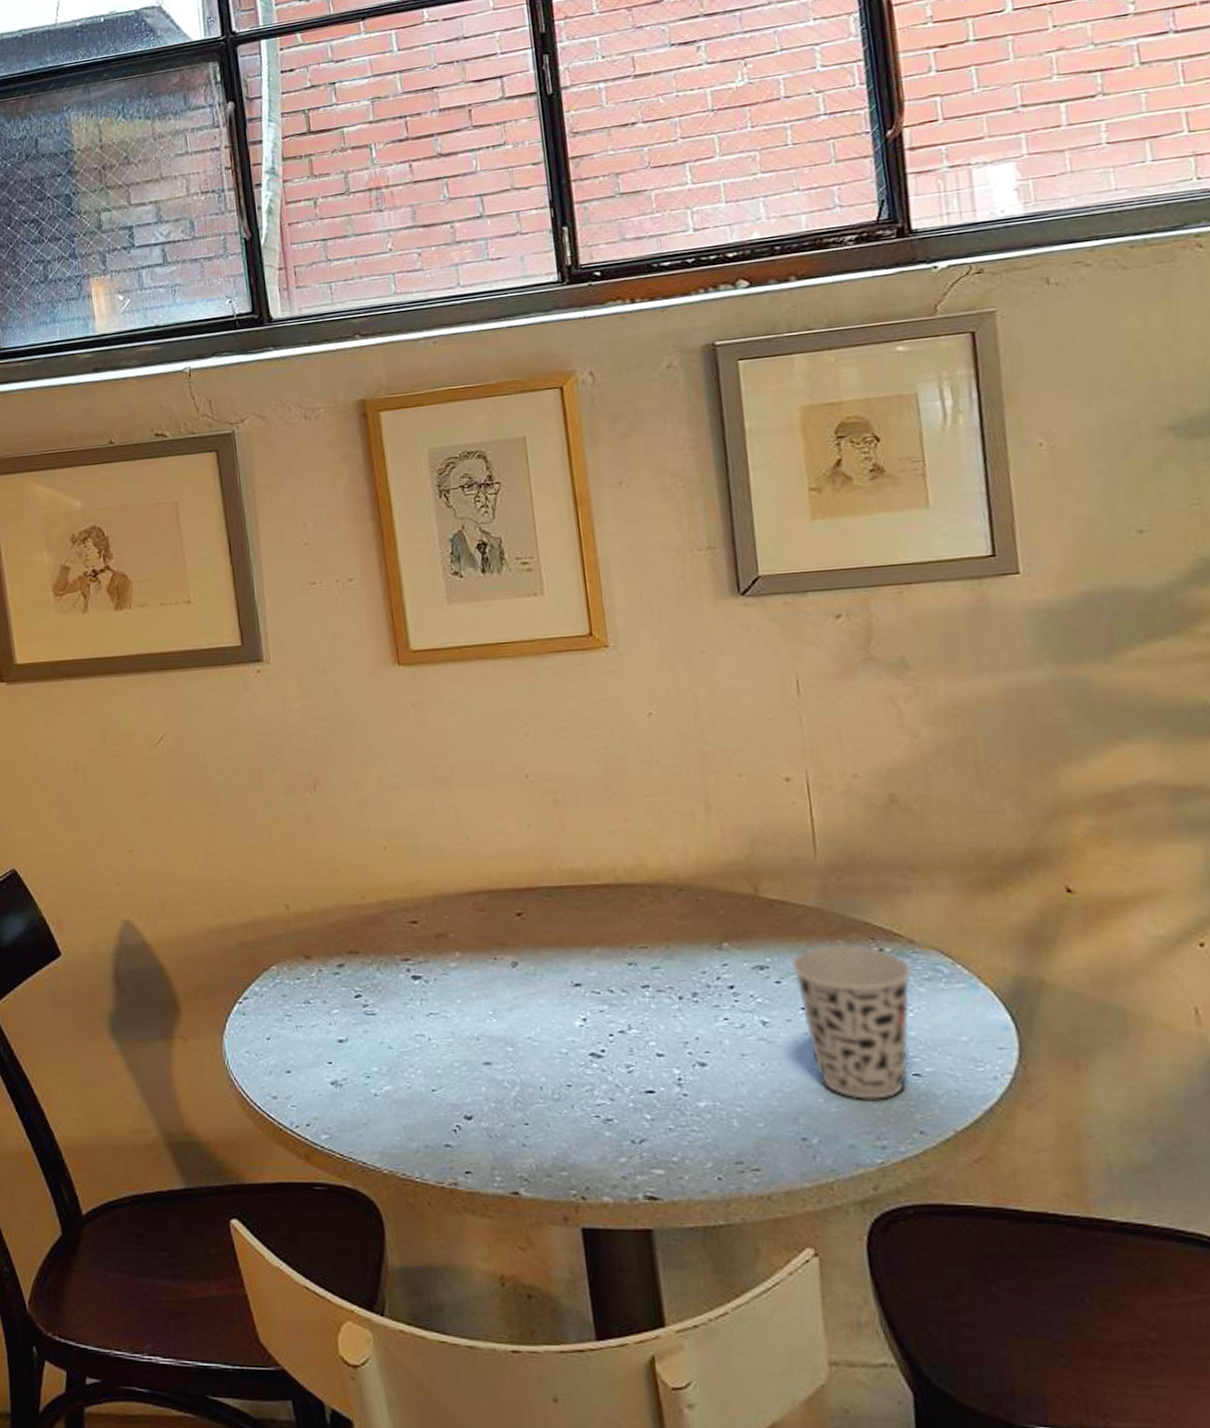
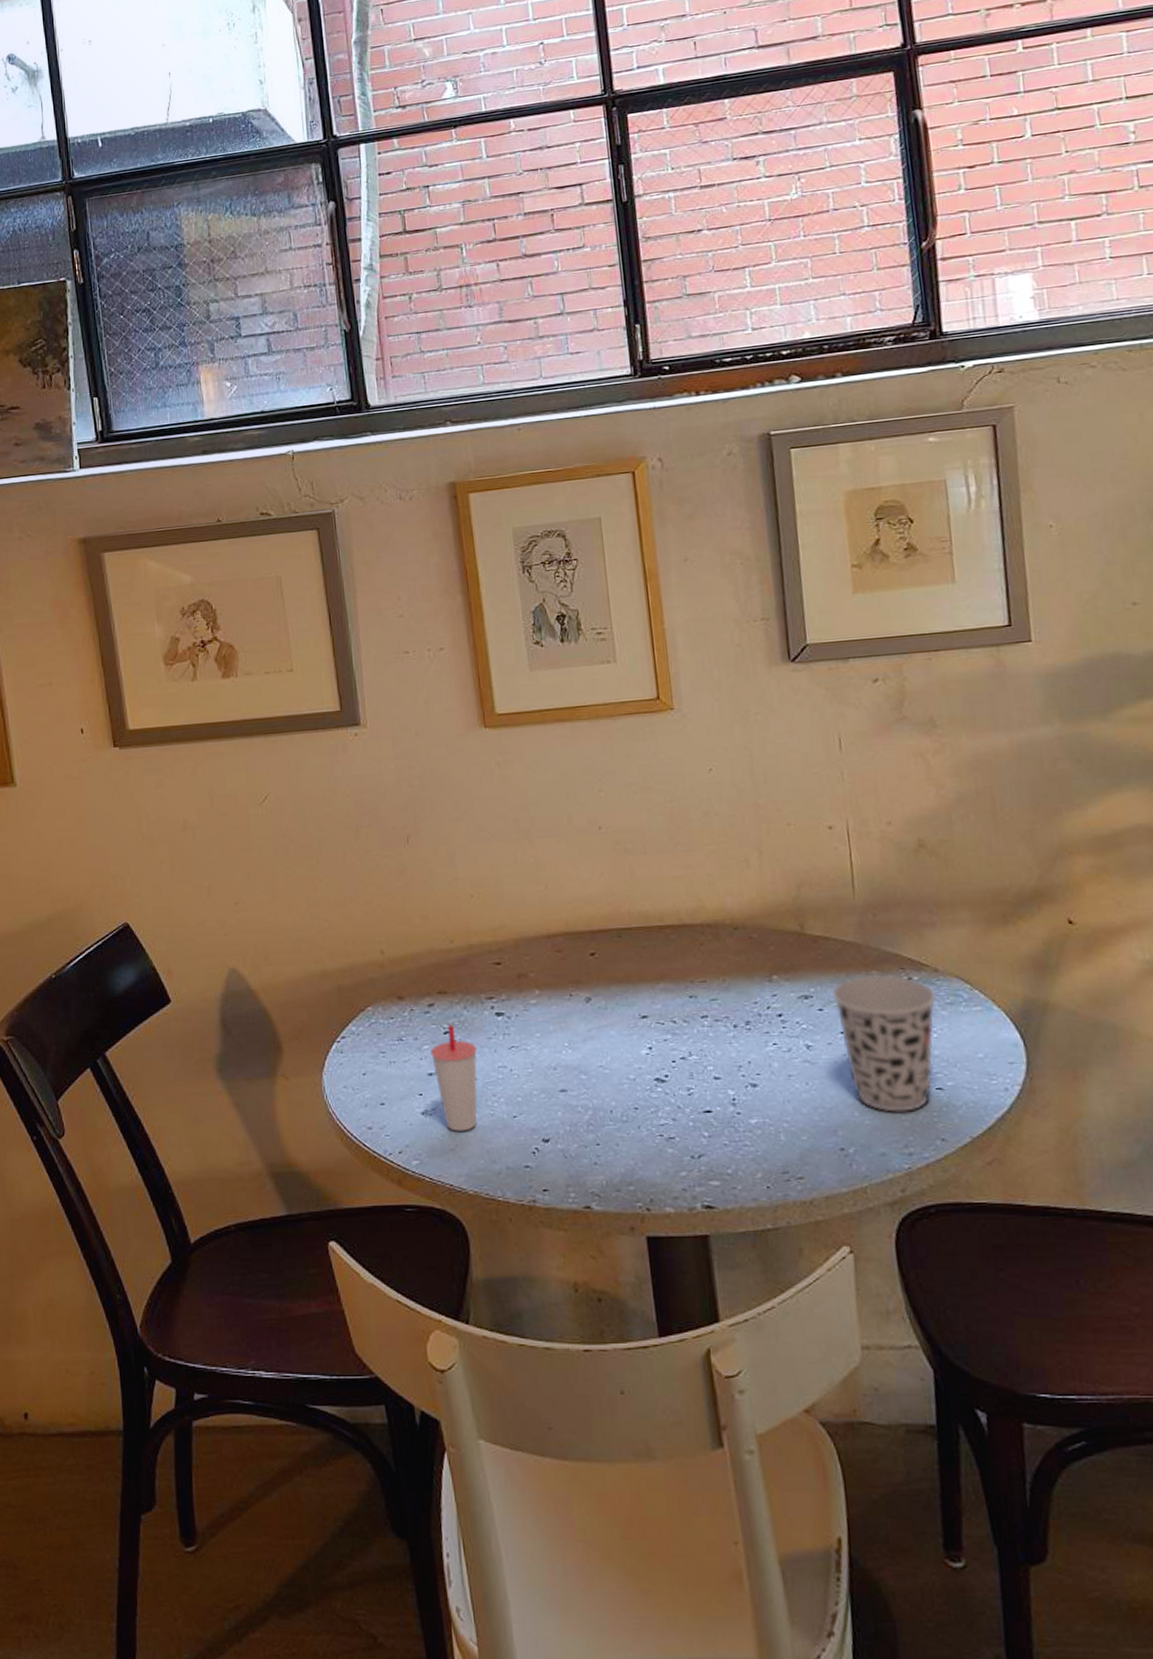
cup: none [340,987,392,1104] -> present [430,1024,477,1131]

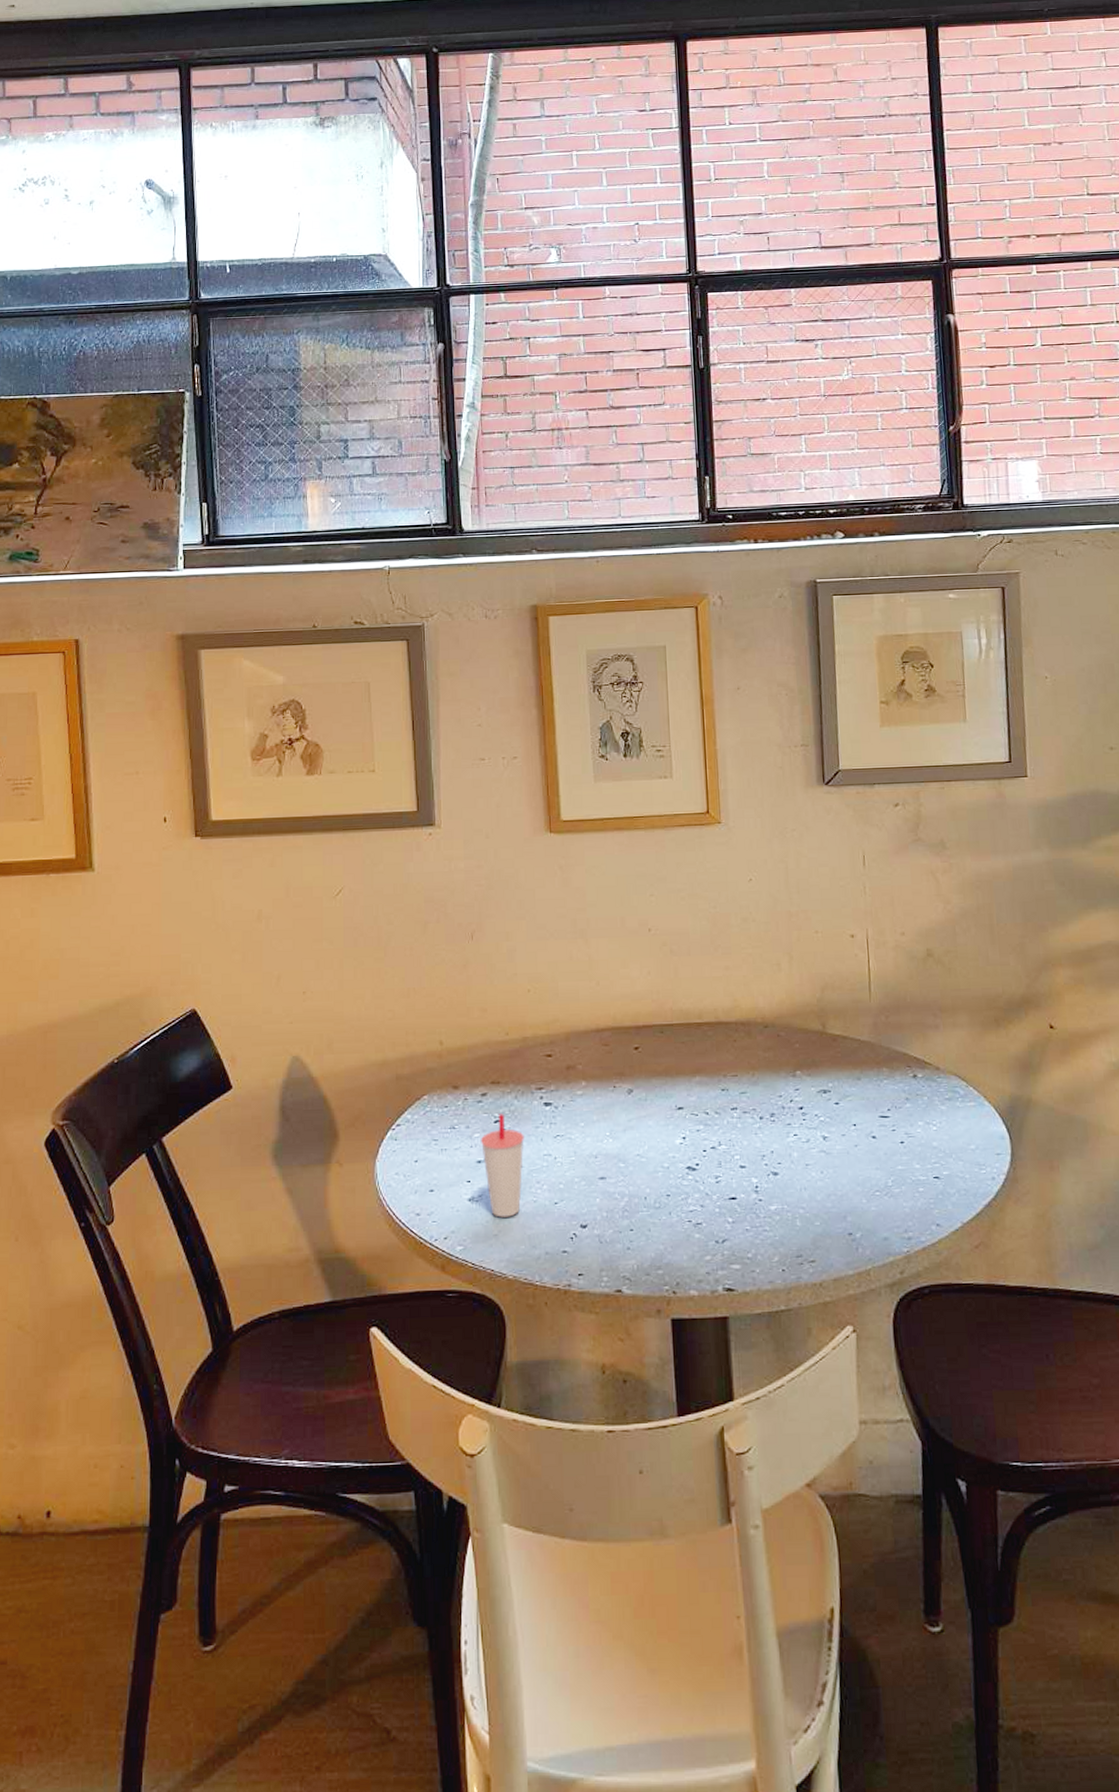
cup: present [831,975,937,1112] -> none [847,1072,938,1199]

